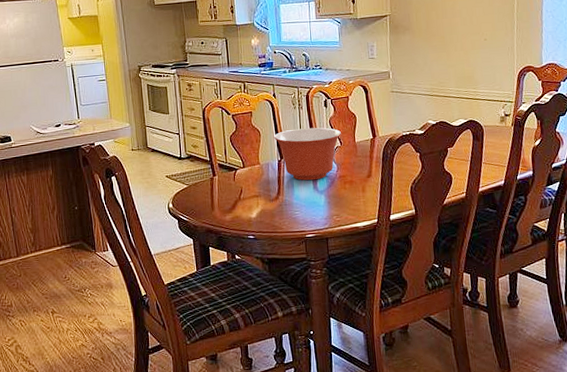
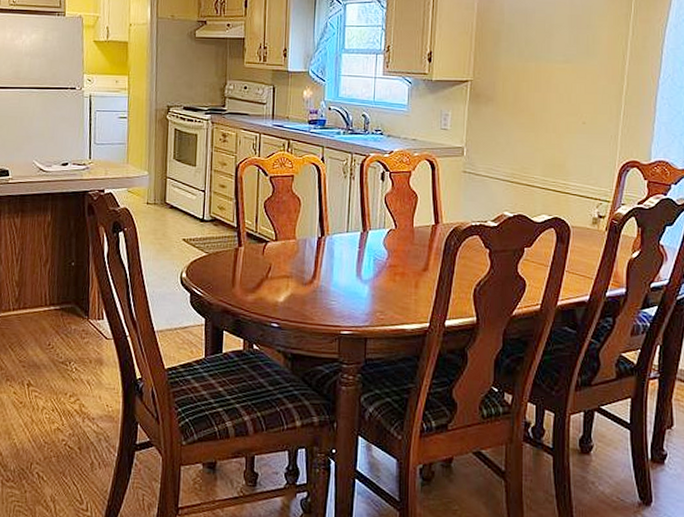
mixing bowl: present [273,127,342,181] -> none [315,202,398,267]

